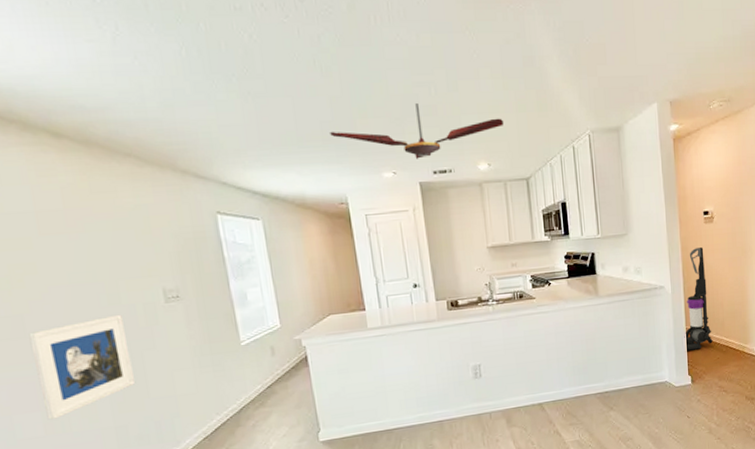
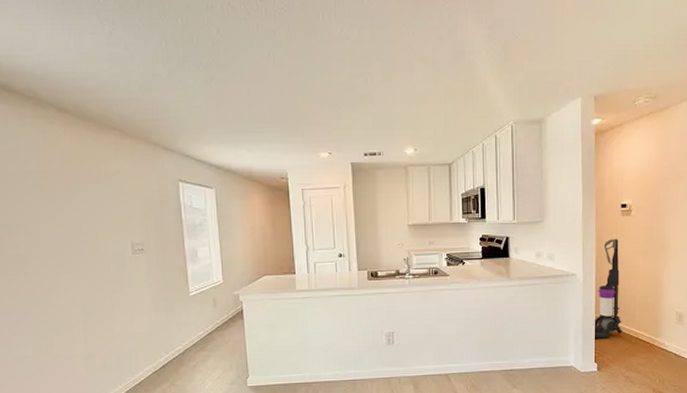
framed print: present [28,314,135,420] -> none [28,261,103,343]
ceiling fan: present [330,102,504,159] -> none [277,91,432,142]

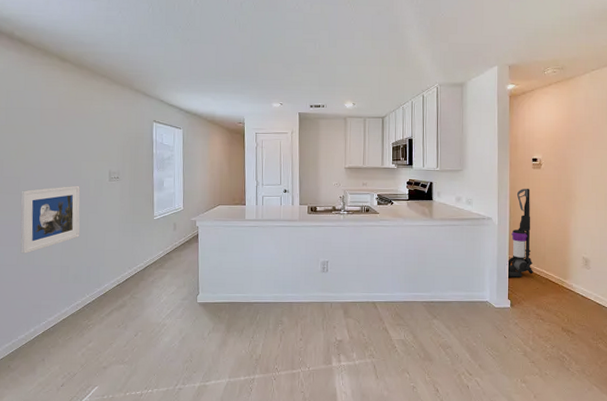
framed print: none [28,261,103,343] -> present [20,185,80,254]

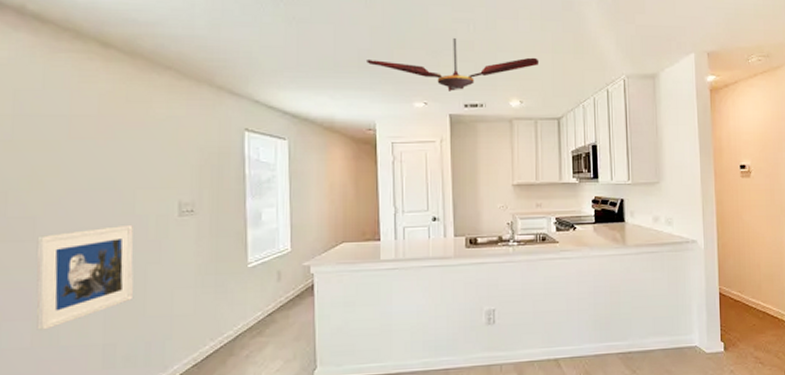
ceiling fan: none [239,53,369,95] -> present [367,37,540,91]
vacuum cleaner: present [506,189,533,278] -> none [717,202,748,314]

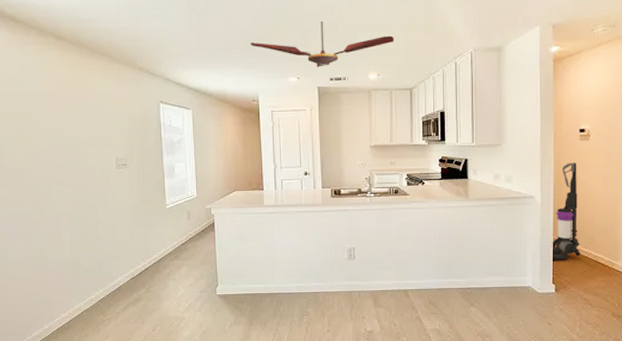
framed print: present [36,224,134,330] -> none [24,174,88,248]
vacuum cleaner: none [717,202,748,314] -> present [551,163,580,260]

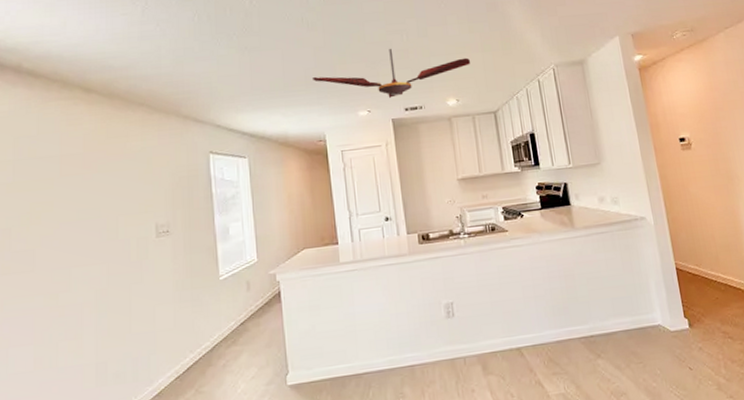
vacuum cleaner: present [551,163,580,260] -> none [669,175,708,289]

